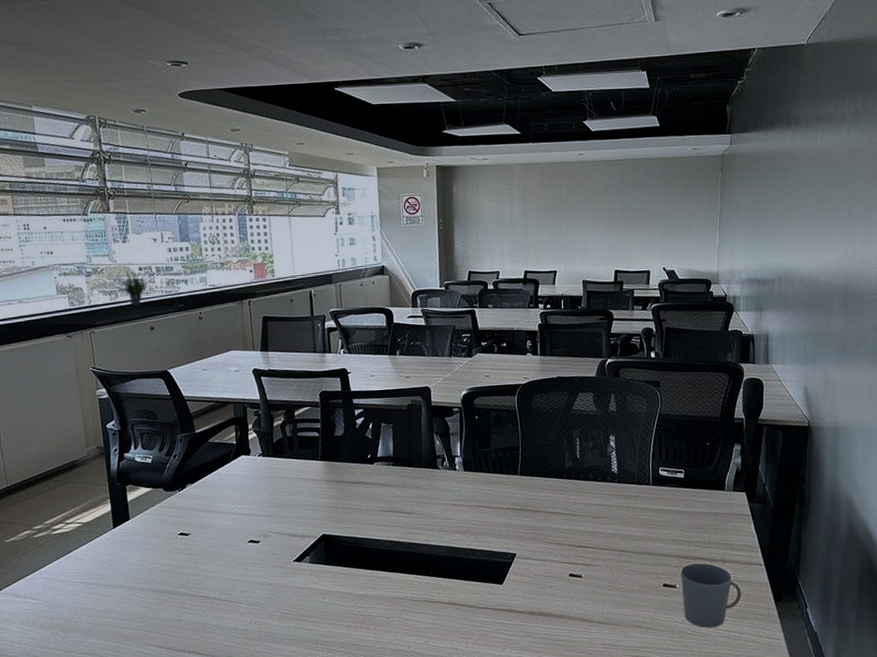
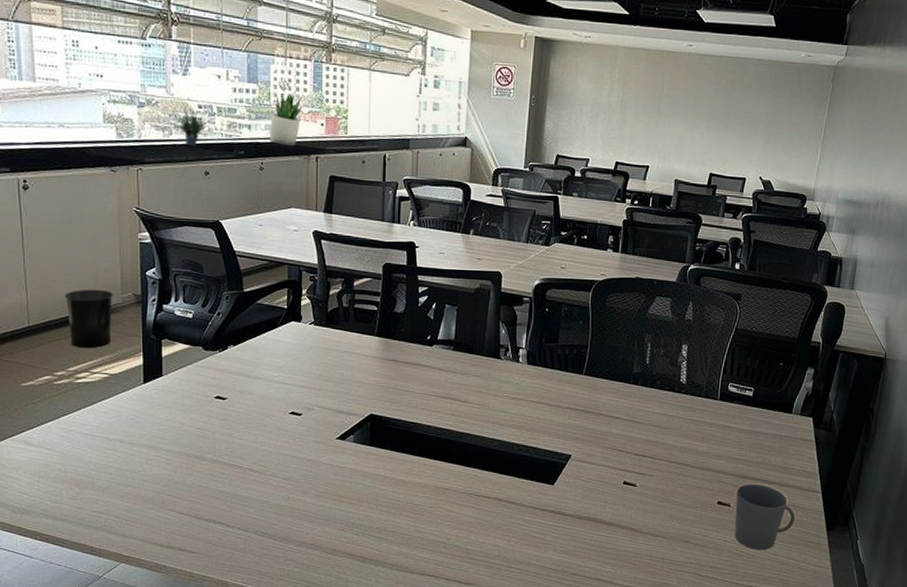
waste bin: none [36,445,81,502] -> present [65,289,114,349]
planter: none [204,244,232,295] -> present [270,91,304,147]

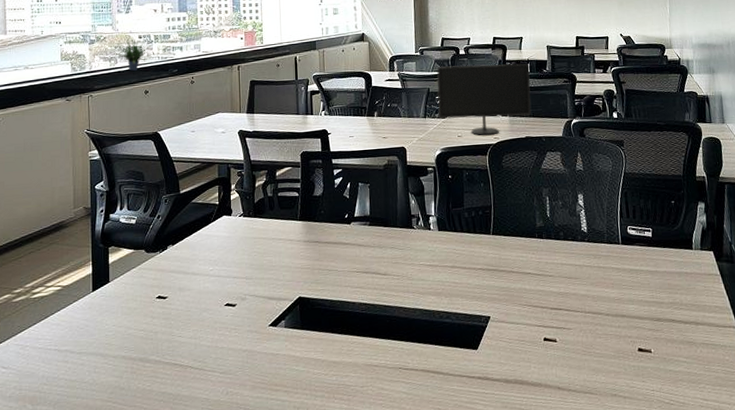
waste bin: present [65,289,114,349] -> none [24,207,68,264]
planter: present [270,91,304,147] -> none [198,14,225,60]
computer monitor: none [542,187,652,271] -> present [437,63,532,136]
cup: present [734,484,796,550] -> none [654,325,718,396]

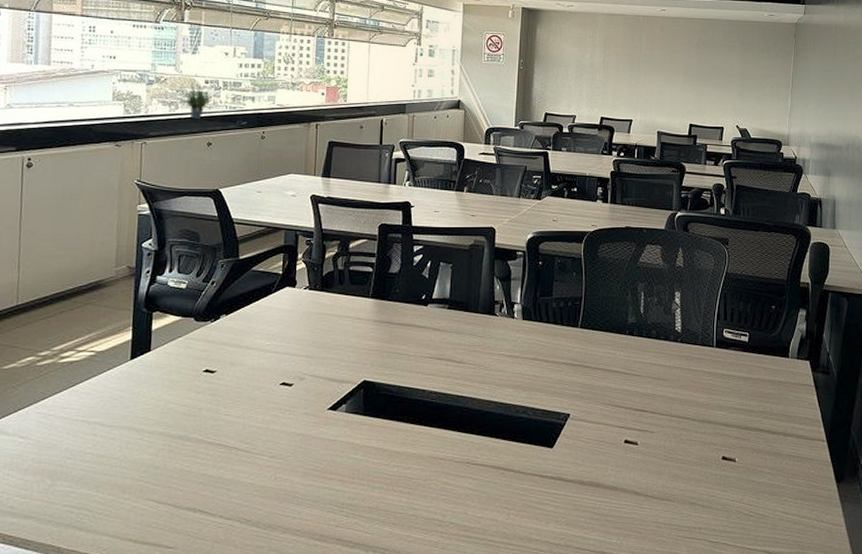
computer monitor: present [437,63,532,136] -> none [533,143,637,222]

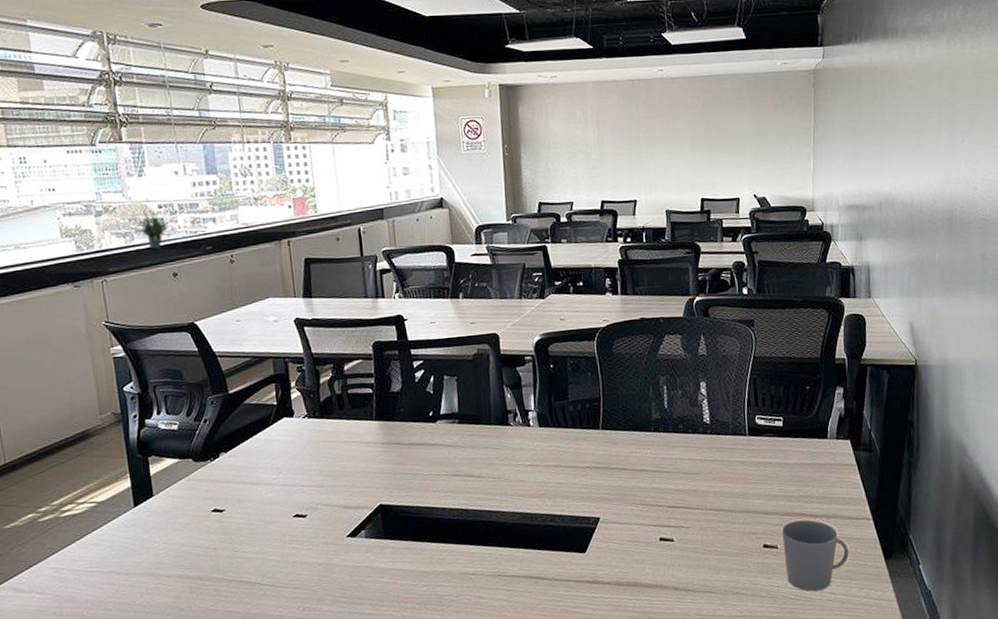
cup: none [740,435,803,508] -> present [782,519,850,591]

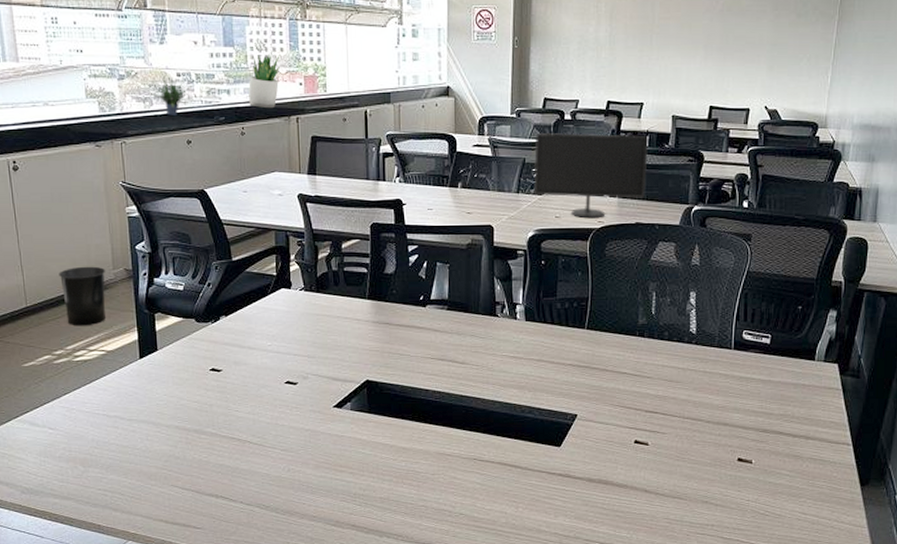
waste bin: none [40,413,94,479] -> present [59,266,106,326]
planter: none [235,177,267,234] -> present [248,52,280,109]
computer monitor: none [533,232,647,318] -> present [533,132,648,219]
cup: present [782,519,850,591] -> none [757,438,825,508]

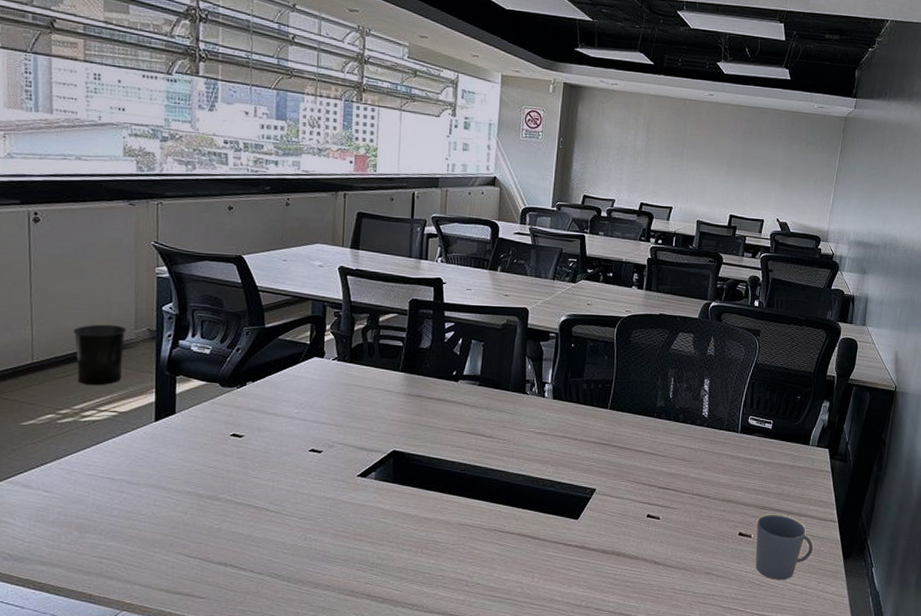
potted plant: present [150,71,194,115] -> none [193,137,241,181]
planter: present [248,52,280,109] -> none [297,129,333,183]
computer monitor: present [533,132,648,219] -> none [568,226,675,308]
cup: none [757,438,825,508] -> present [755,515,814,580]

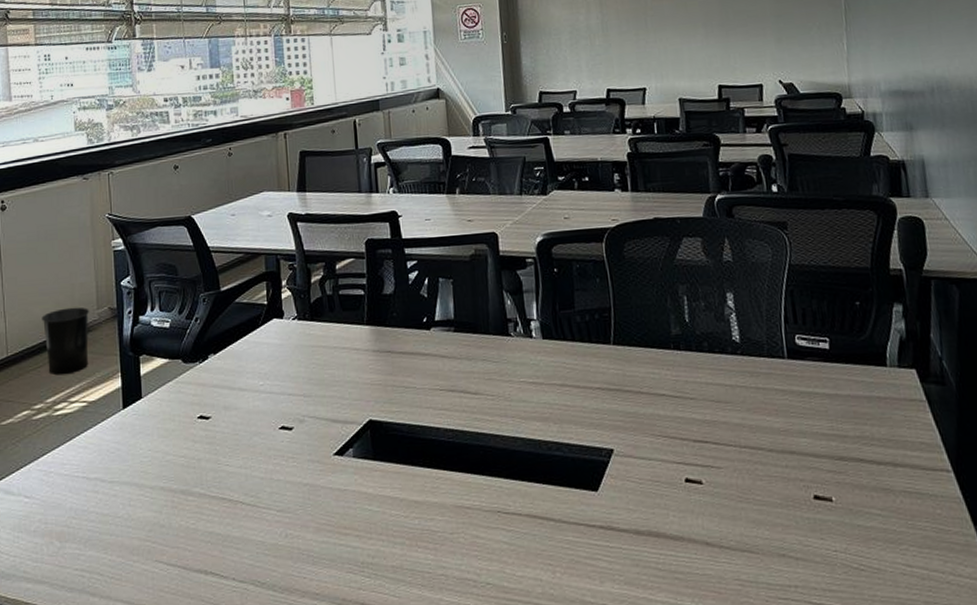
cup: present [755,515,814,580] -> none [836,467,926,560]

